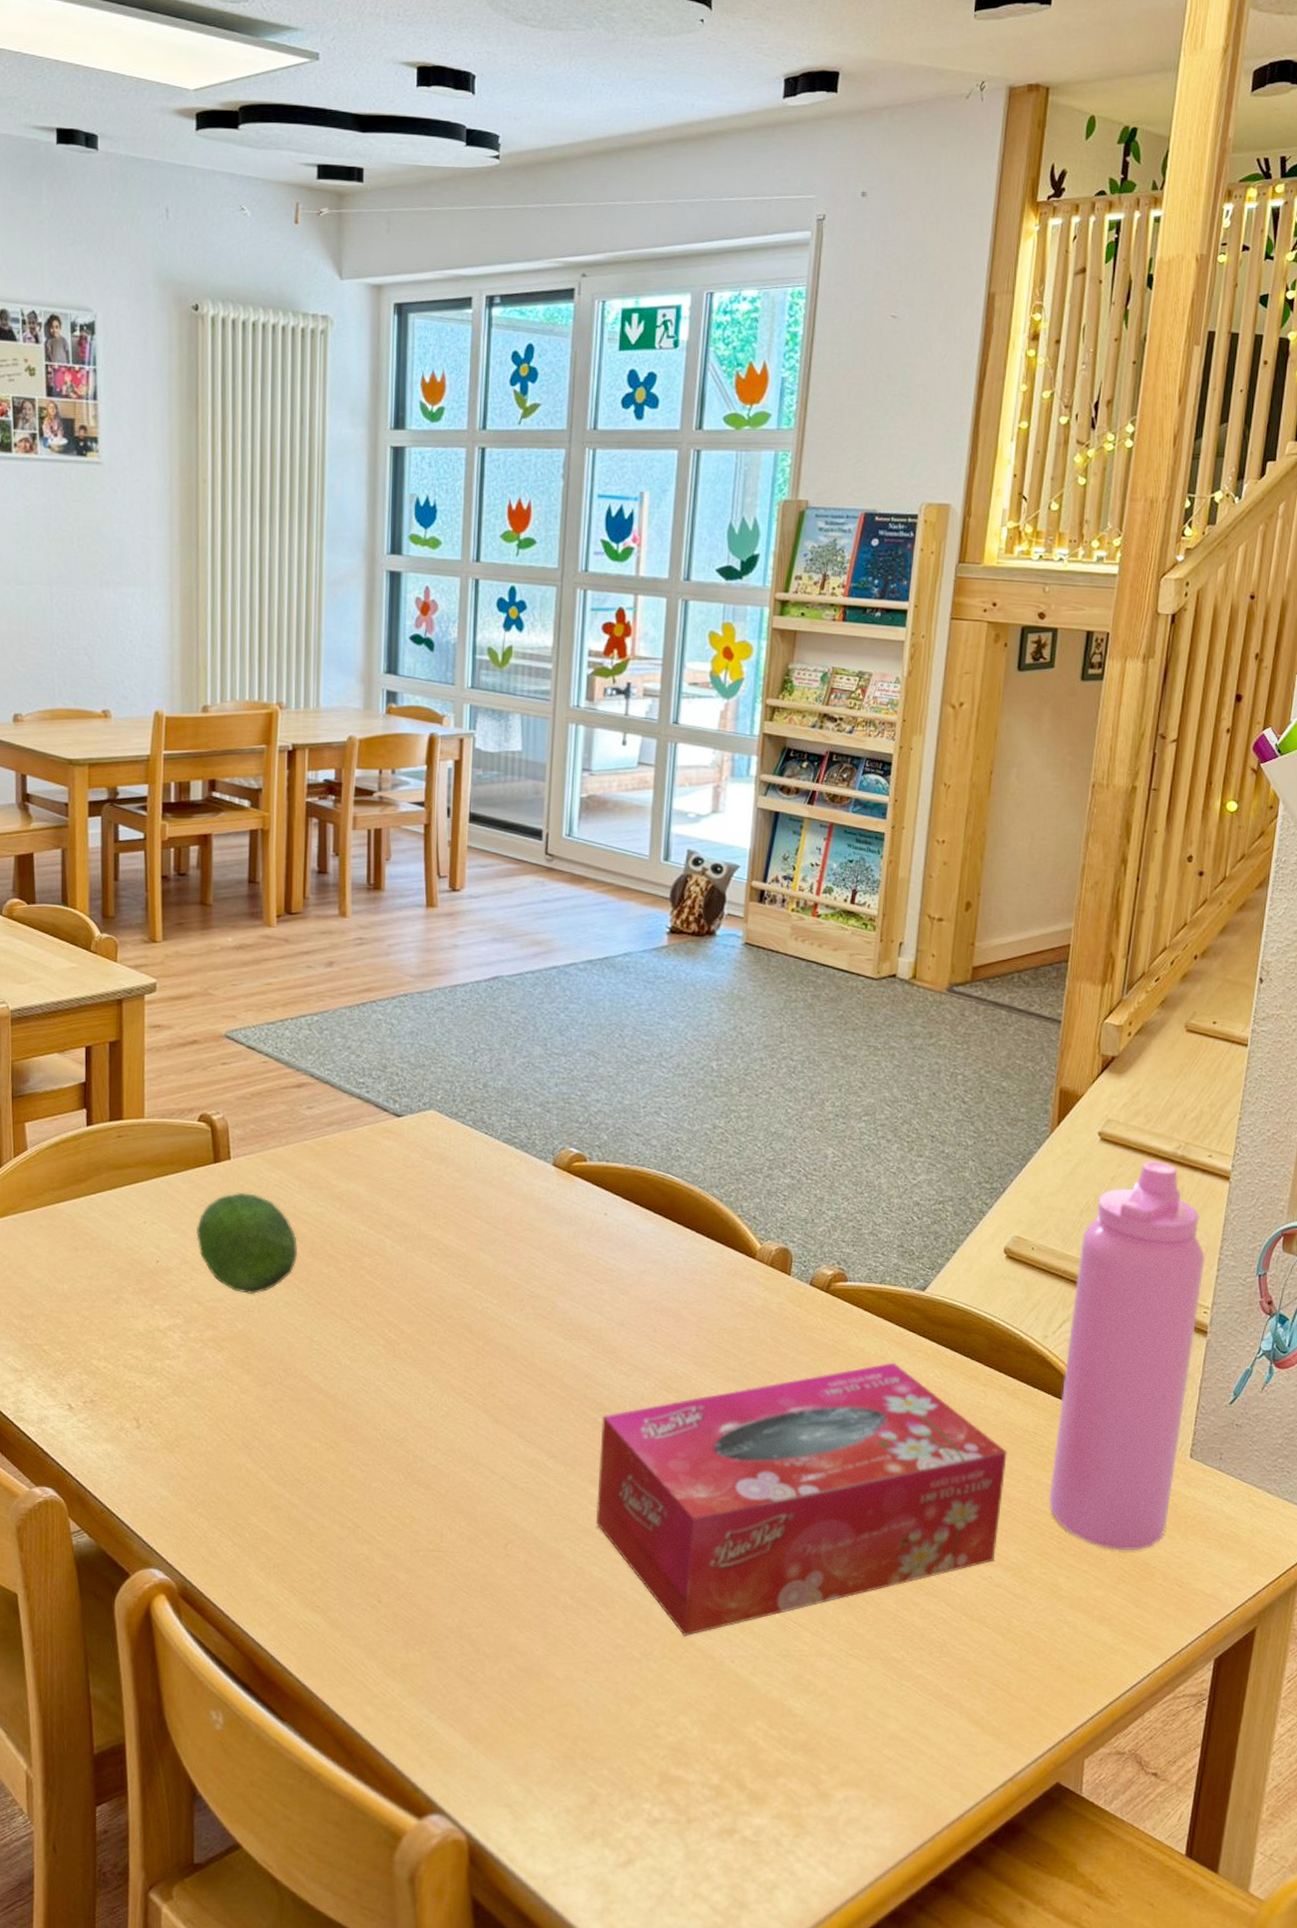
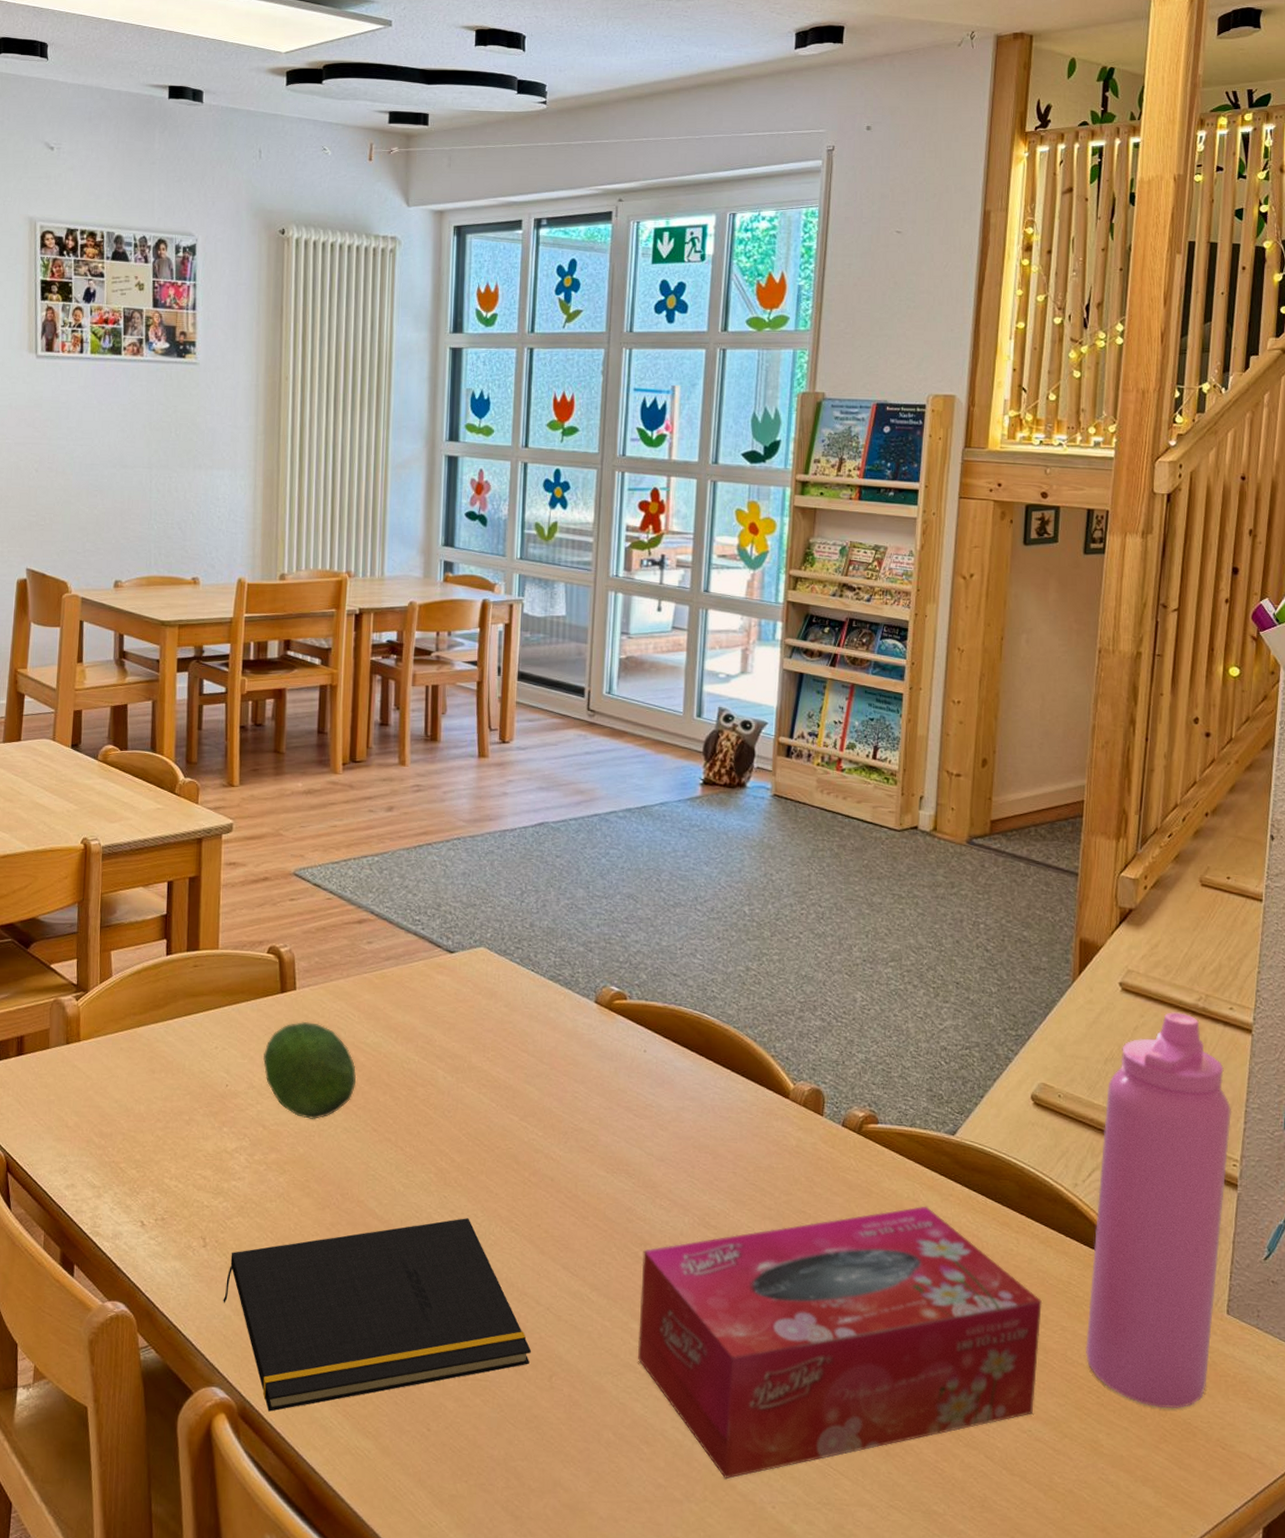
notepad: none [159,1390,487,1590] -> present [223,1218,532,1412]

